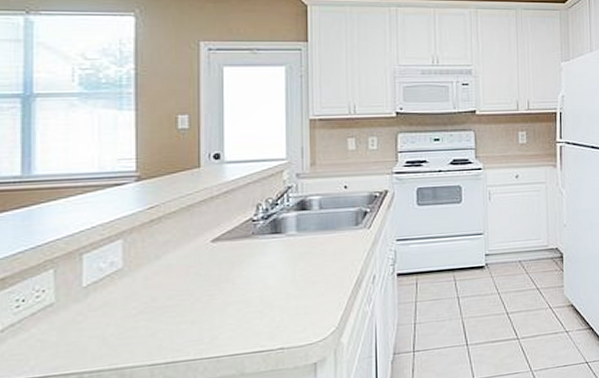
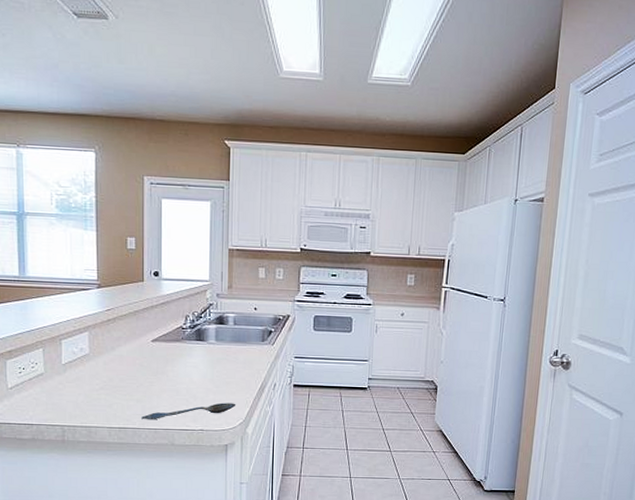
spoon: none [198,307,326,346] -> present [141,402,236,420]

